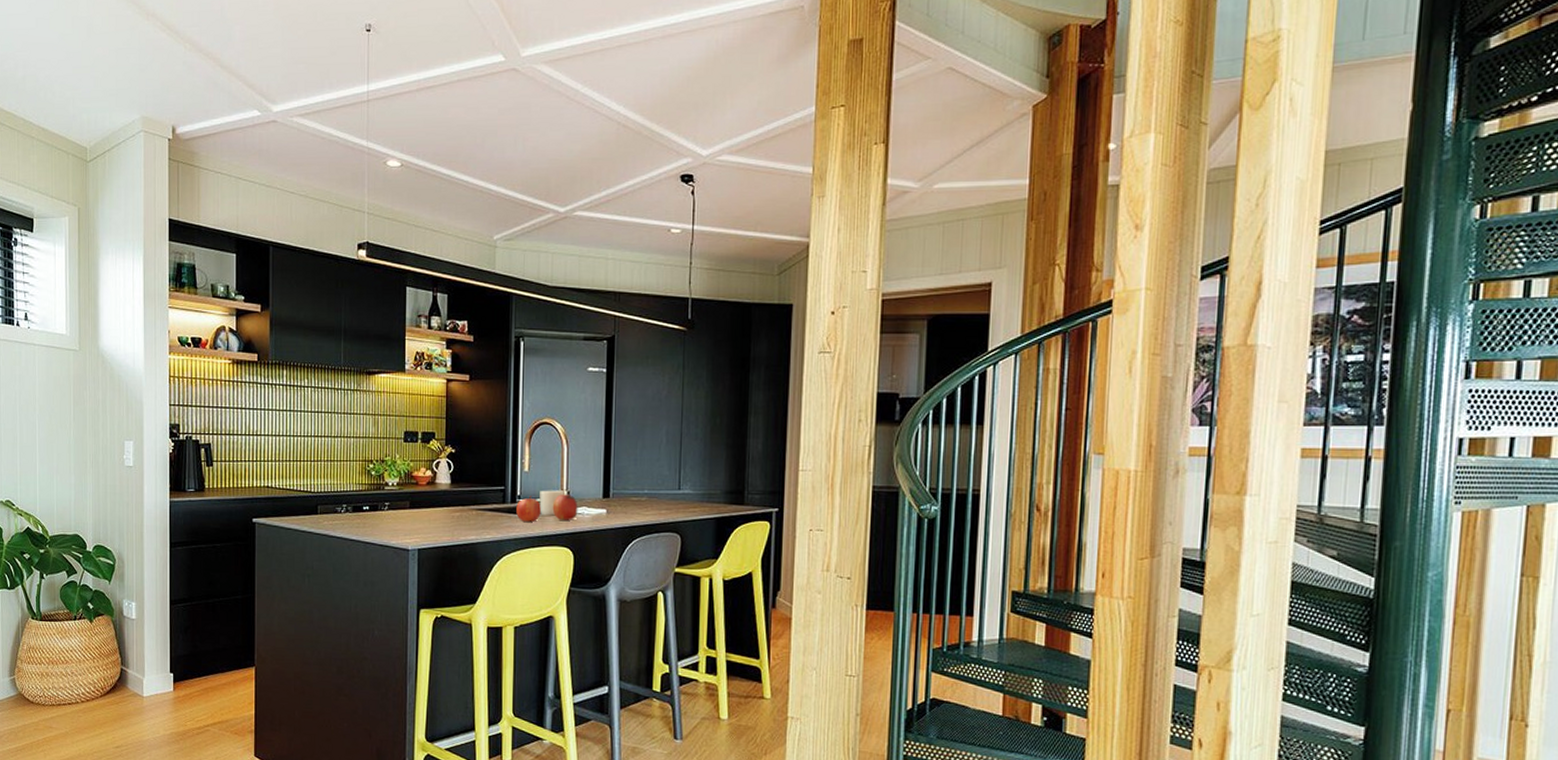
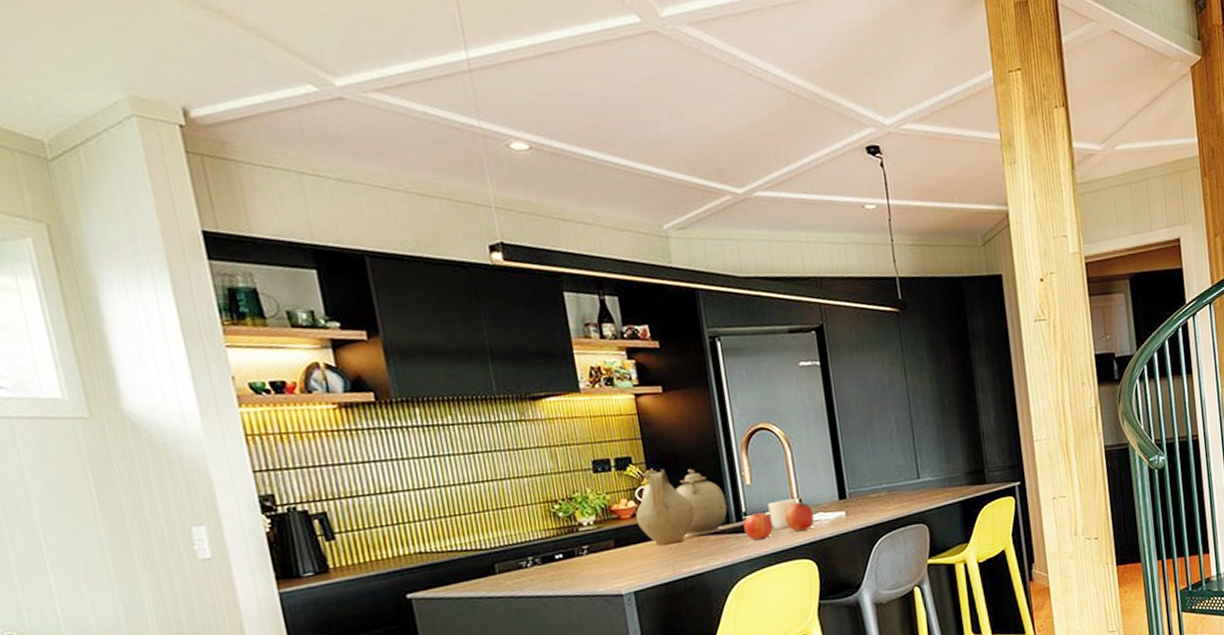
ceramic jug: none [430,446,477,514] -> present [635,469,695,547]
teapot: none [465,451,505,510] -> present [675,469,728,536]

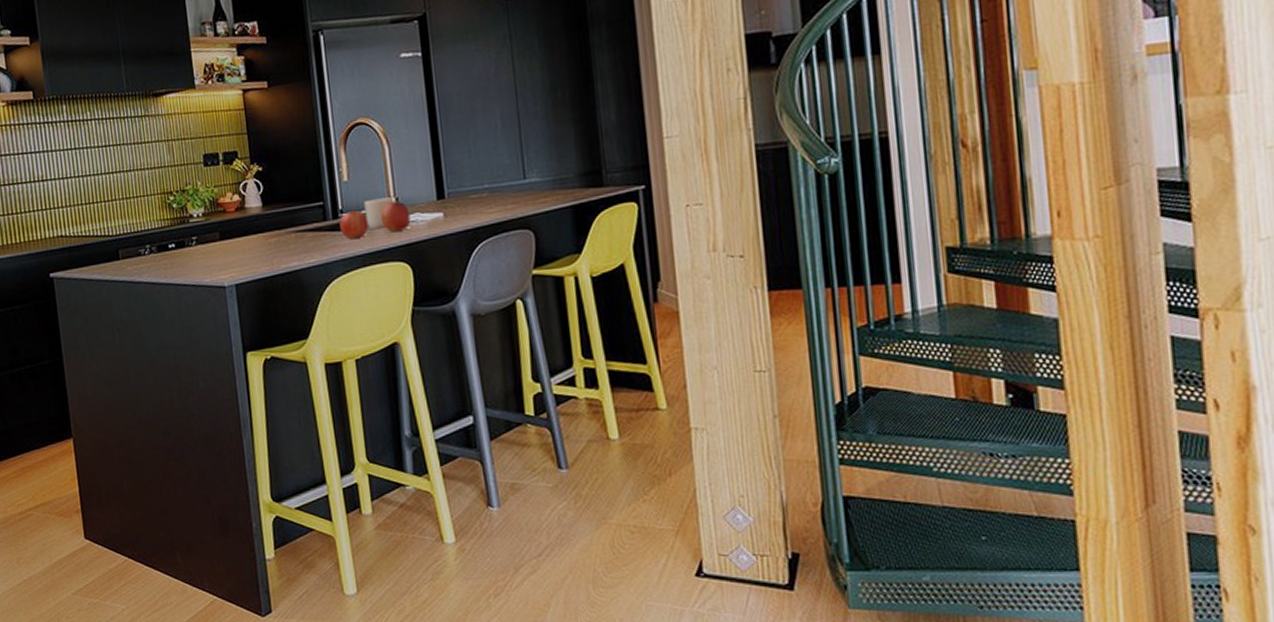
ceramic jug: present [635,469,695,547] -> none [239,164,293,241]
teapot: present [675,469,728,536] -> none [276,164,325,232]

